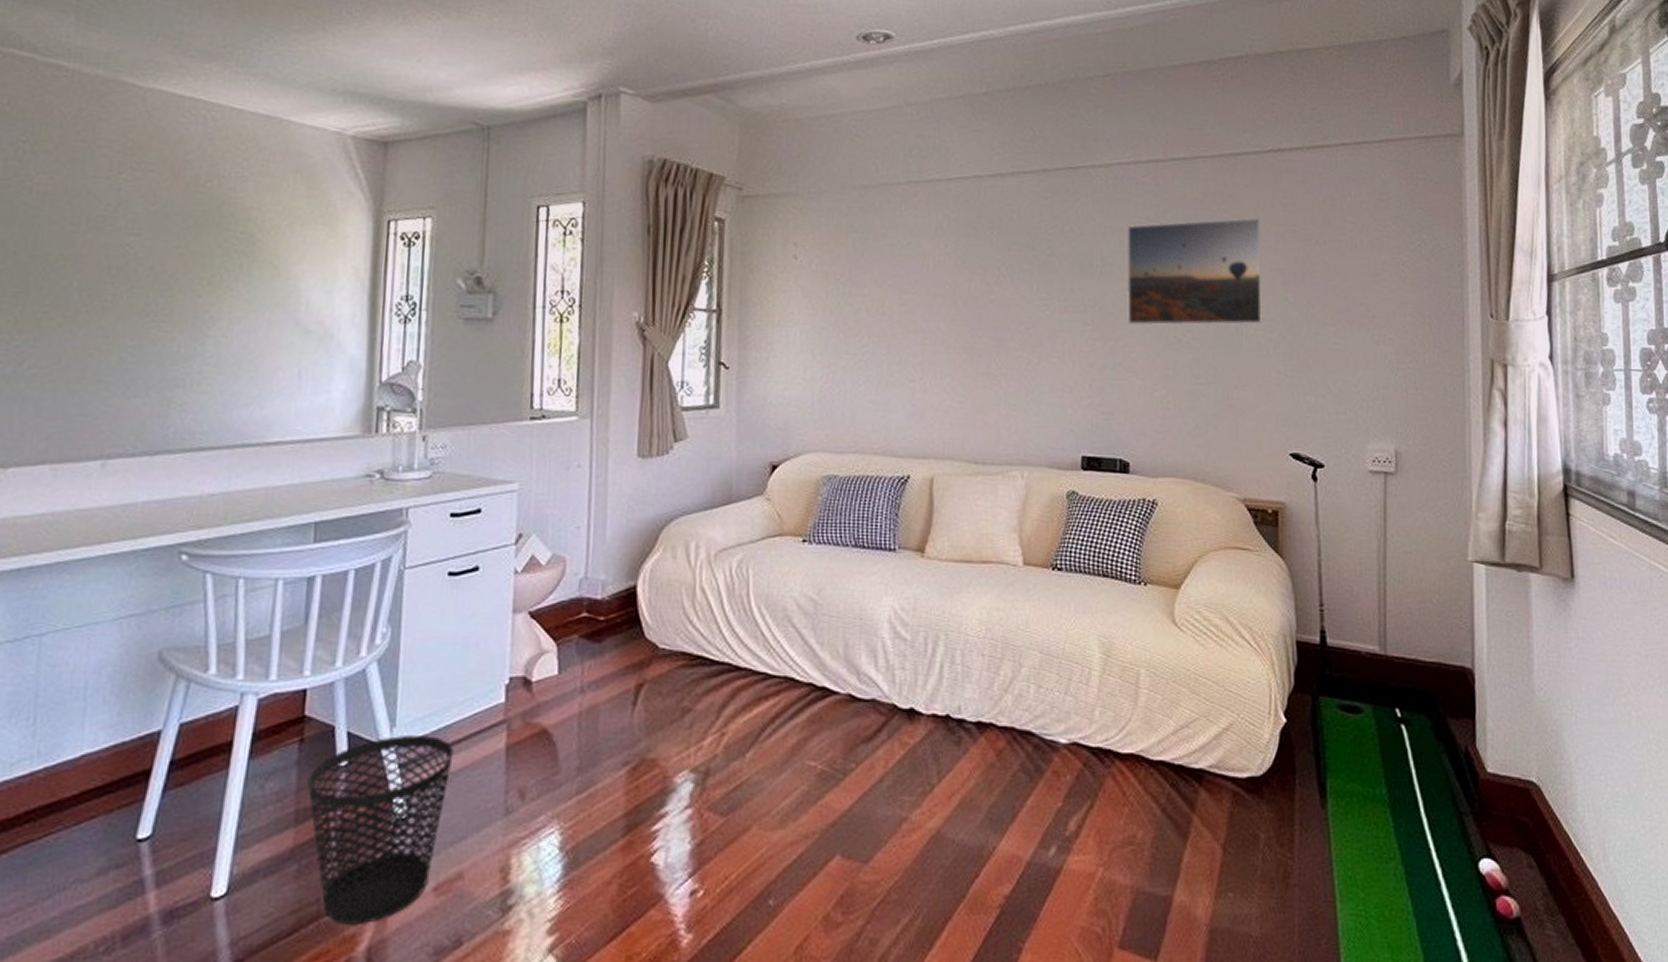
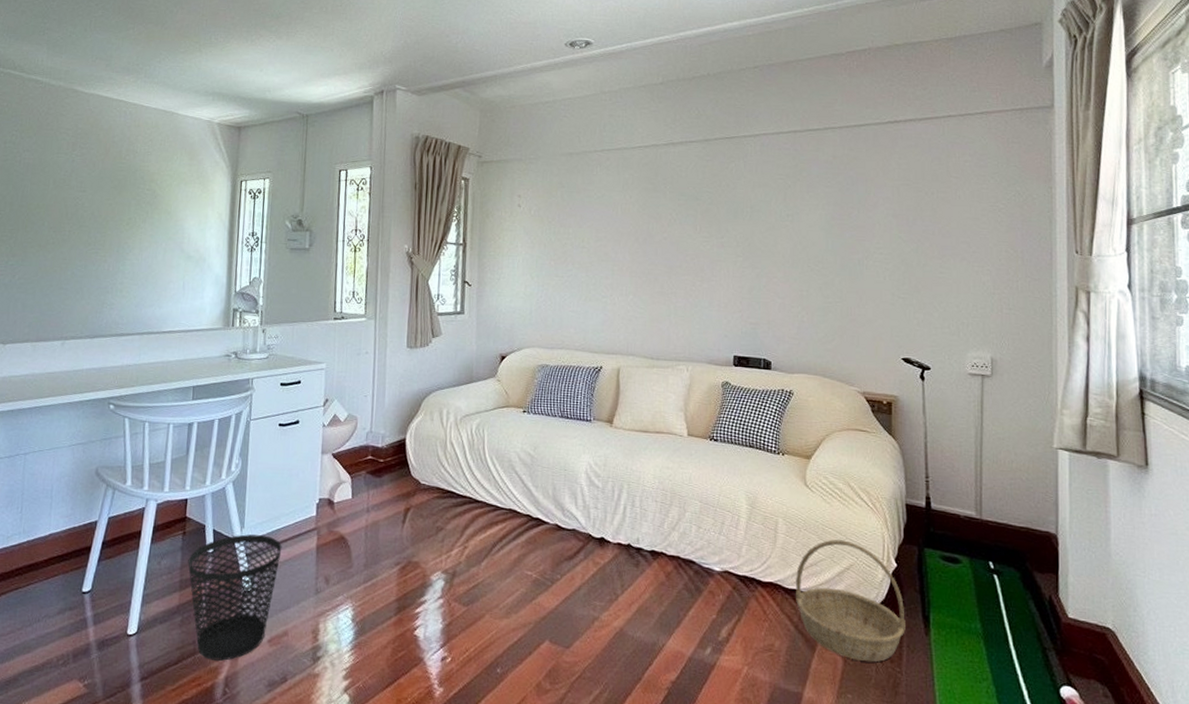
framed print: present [1126,217,1262,326] -> none [770,174,880,258]
basket: none [1162,692,1298,849] -> present [795,539,905,662]

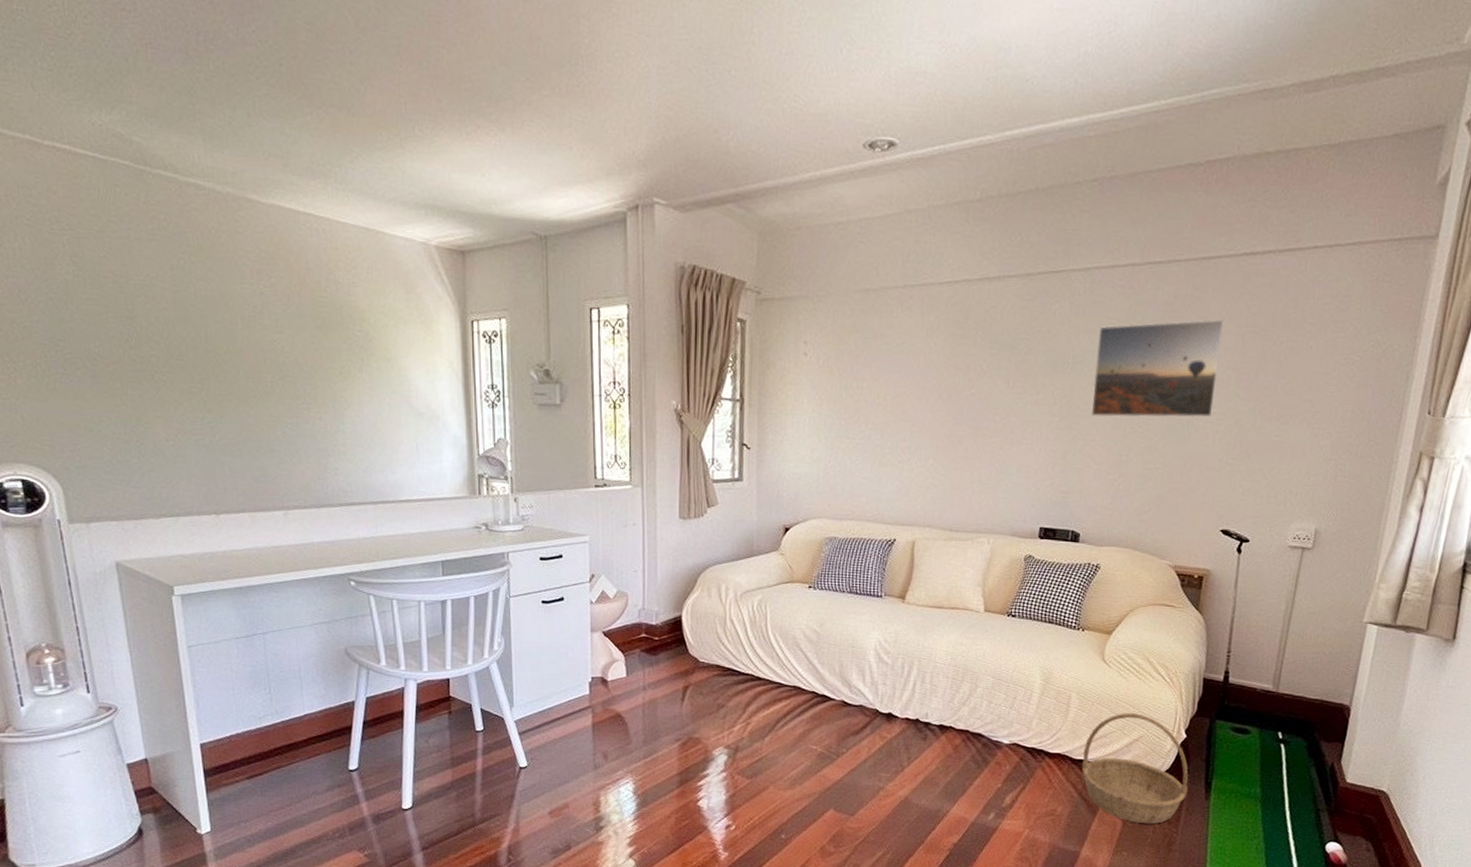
wastebasket: present [188,534,282,661] -> none [457,713,556,831]
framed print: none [770,174,880,258] -> present [1090,319,1225,418]

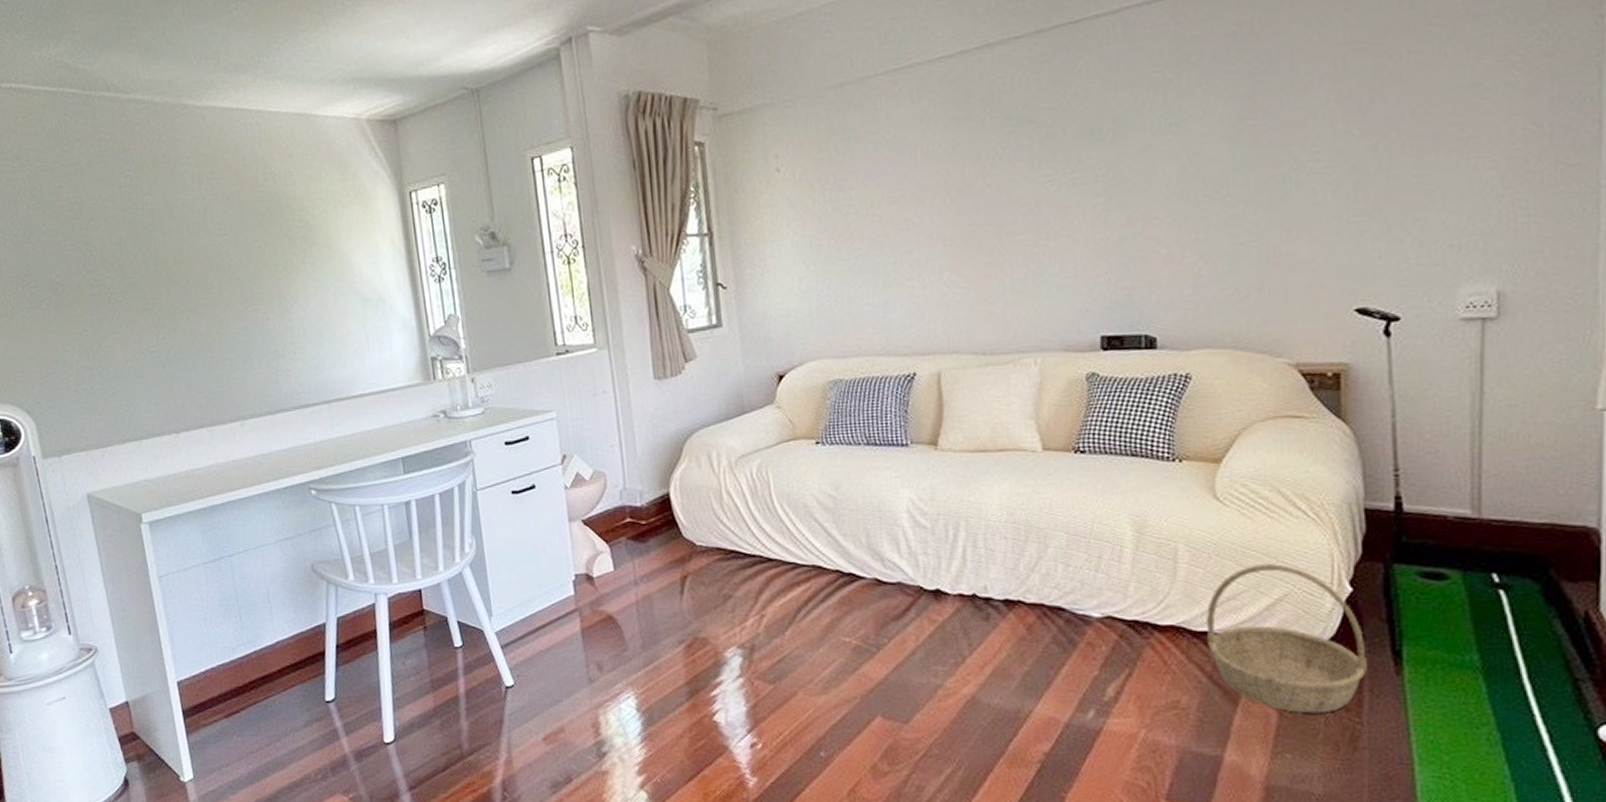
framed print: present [1090,319,1225,418] -> none [1143,40,1317,190]

